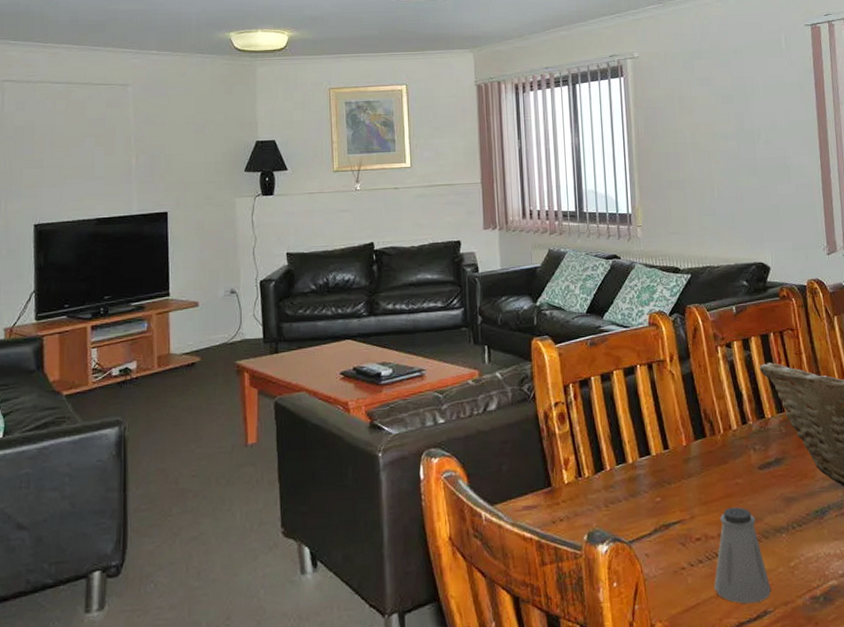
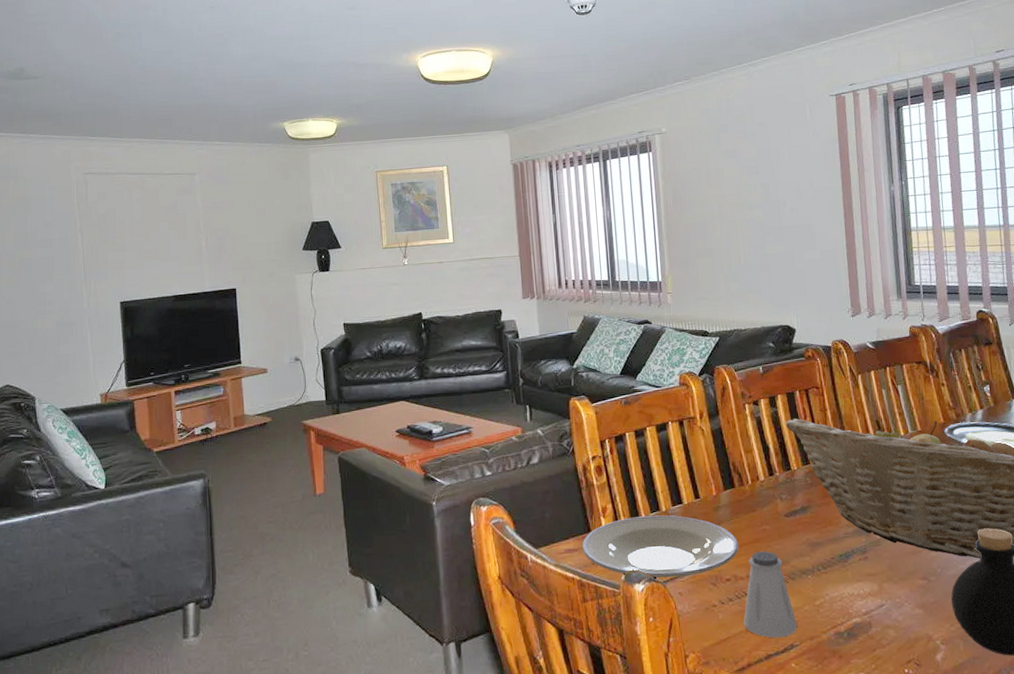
plate: none [541,467,710,538] -> present [582,515,739,578]

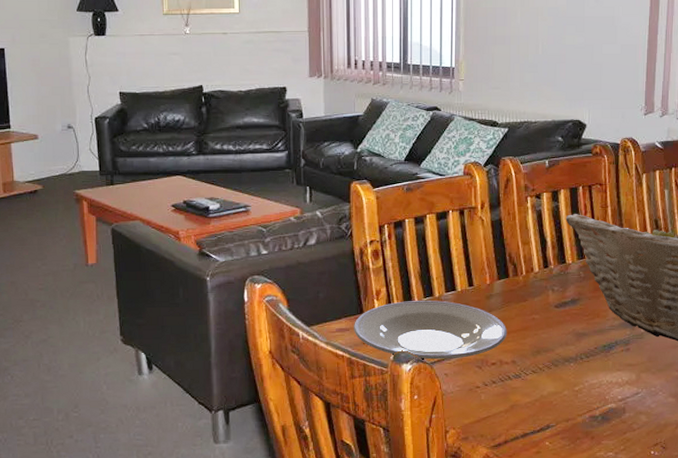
saltshaker: present [743,551,798,639] -> none [504,339,556,419]

